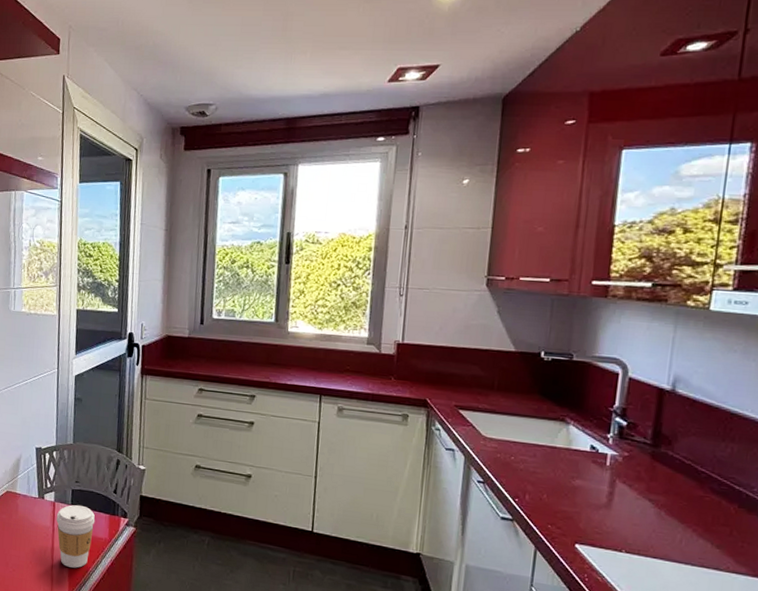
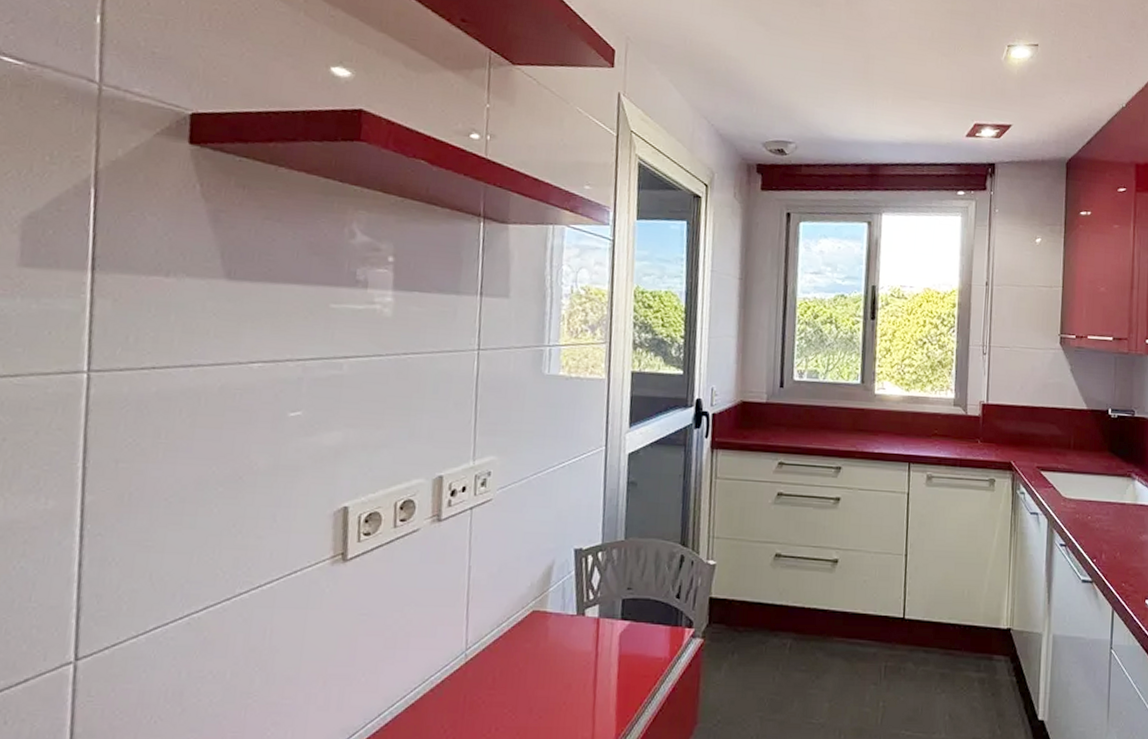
coffee cup: present [56,504,96,568] -> none [601,618,653,702]

